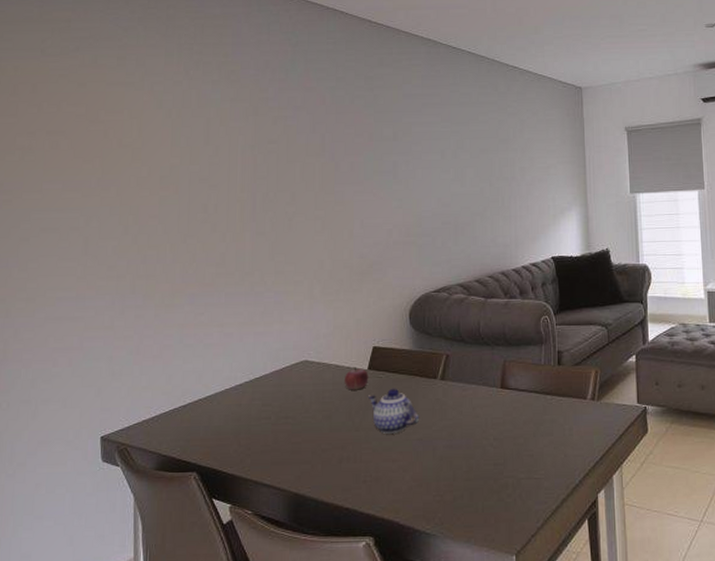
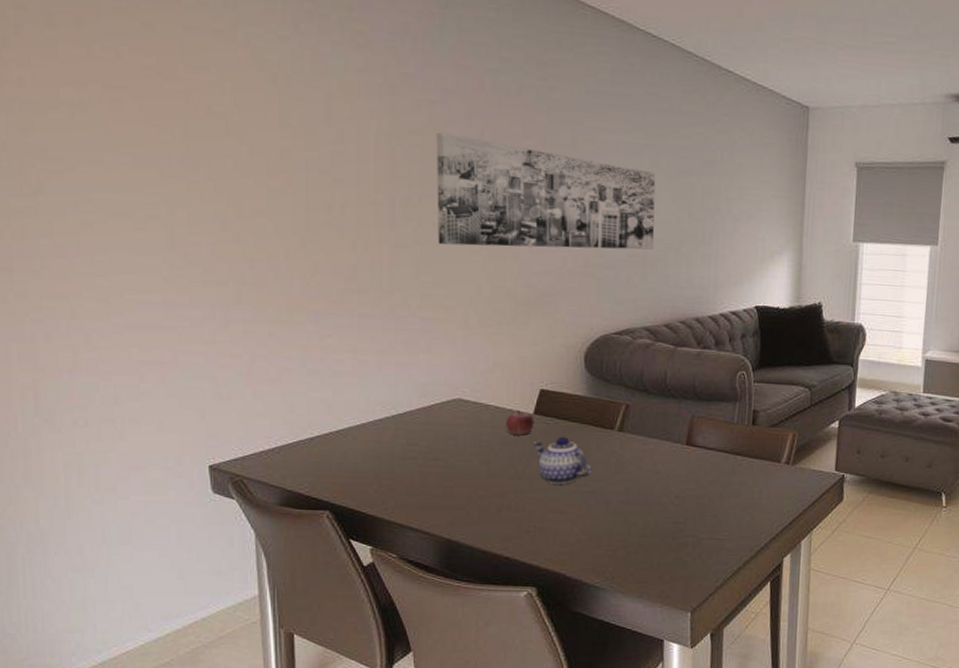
wall art: none [288,140,463,229] -> present [436,133,656,250]

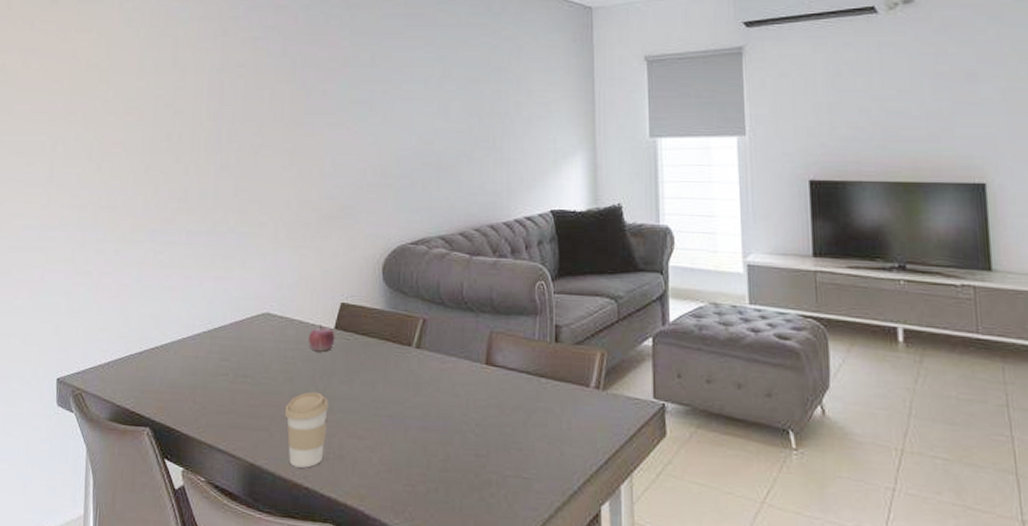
wall art: present [436,133,656,250] -> none [255,64,447,163]
coffee cup: none [482,472,528,541] -> present [285,392,329,468]
teapot: present [532,436,591,484] -> none [333,353,390,406]

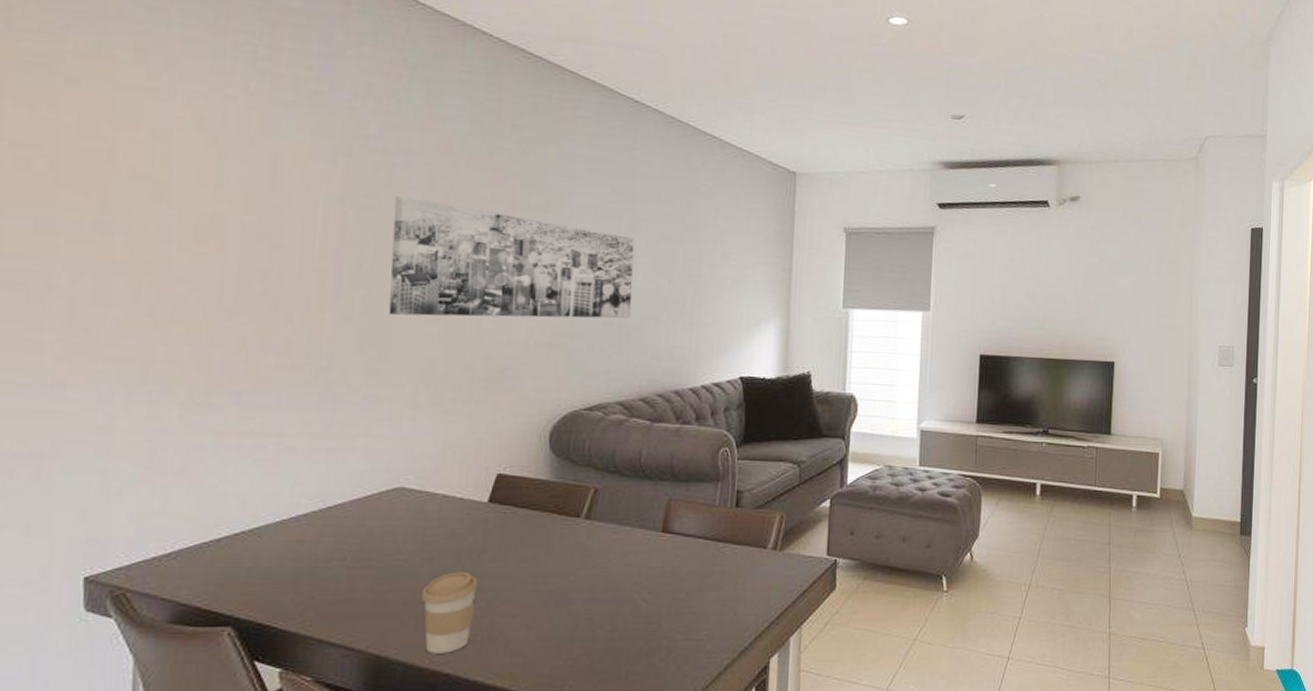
wall art: none [255,64,447,163] -> present [388,196,635,319]
fruit: present [309,325,335,352] -> none [455,499,489,528]

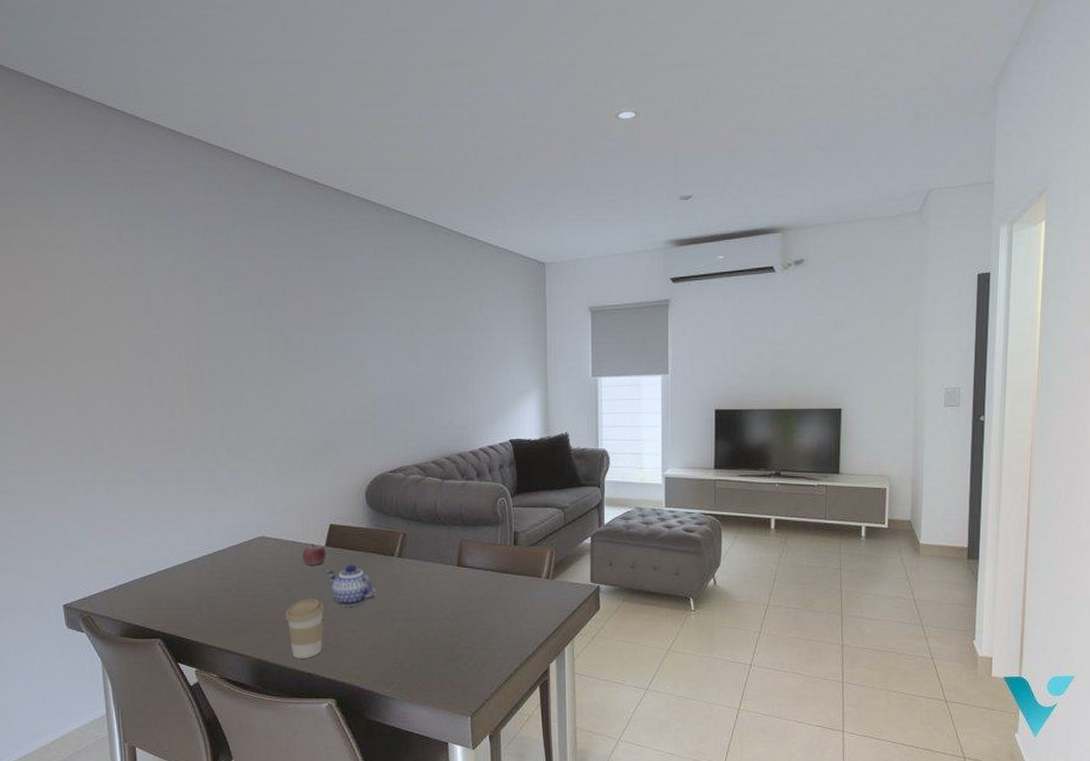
wall art: present [388,196,635,319] -> none [233,313,419,405]
fruit: none [455,499,489,528] -> present [303,544,326,566]
teapot: none [485,527,553,583] -> present [325,564,377,606]

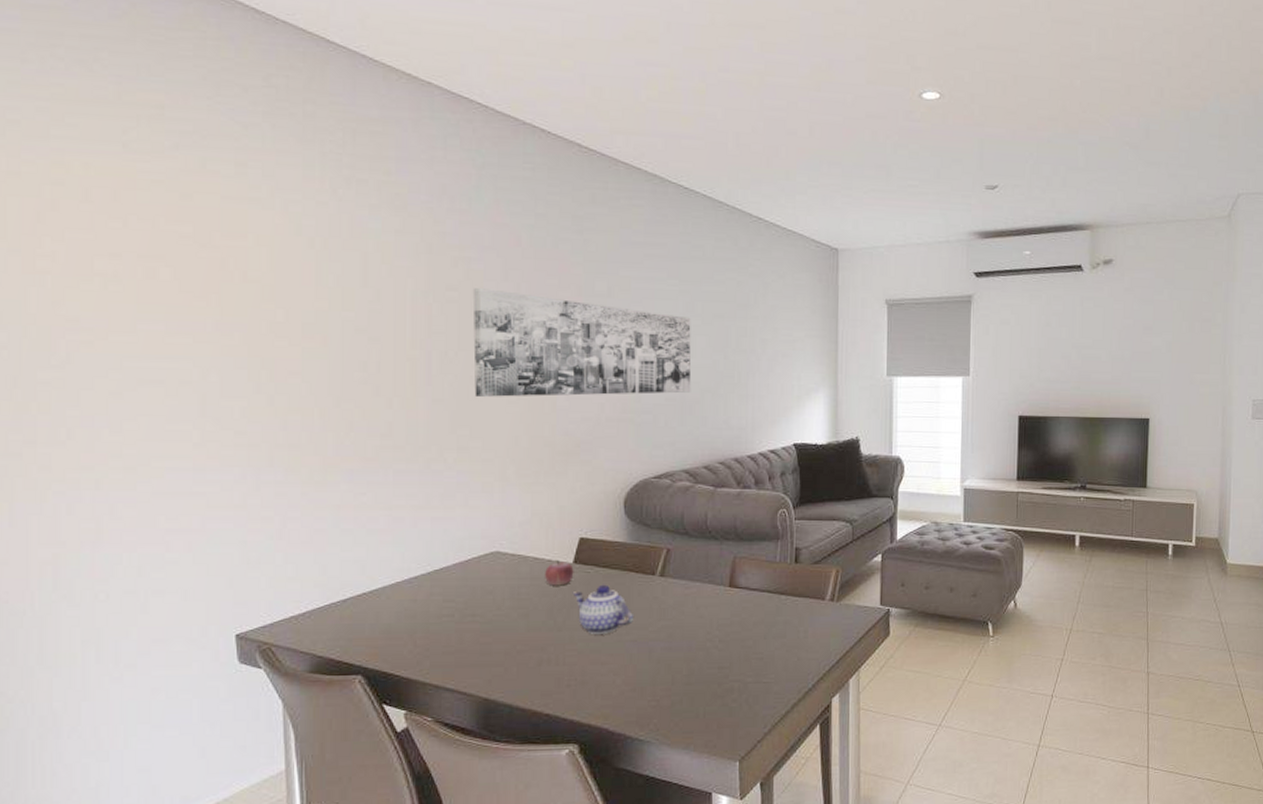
wall art: none [233,313,419,405] -> present [472,288,692,397]
coffee cup: present [286,598,324,658] -> none [521,625,569,697]

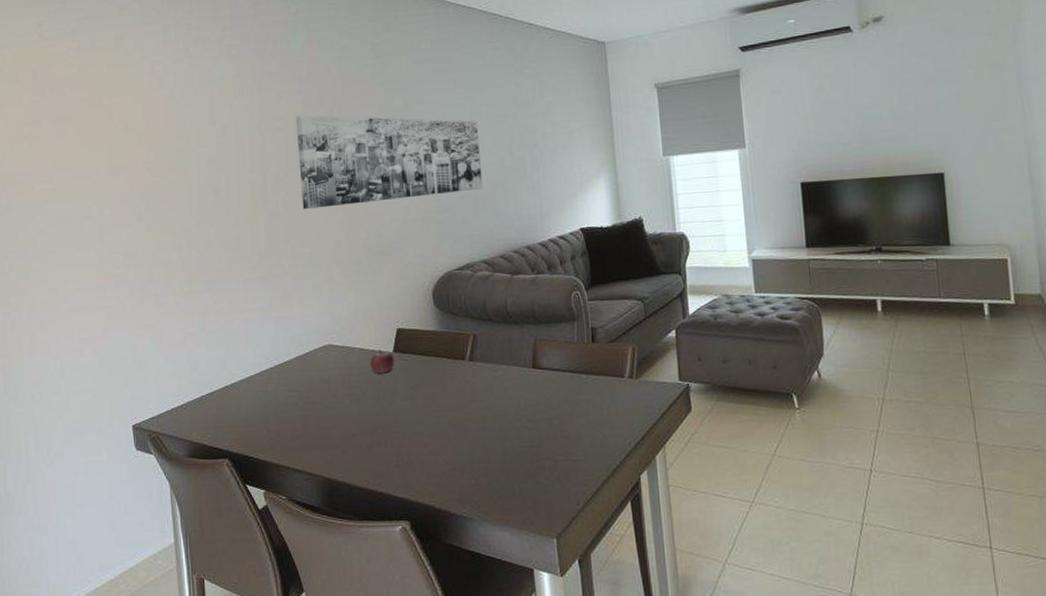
teapot: present [572,584,633,634] -> none [394,370,449,417]

